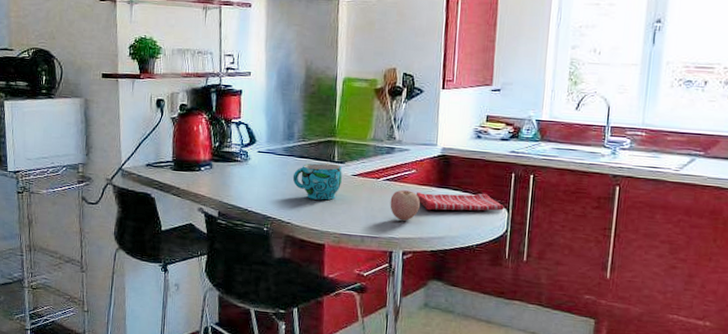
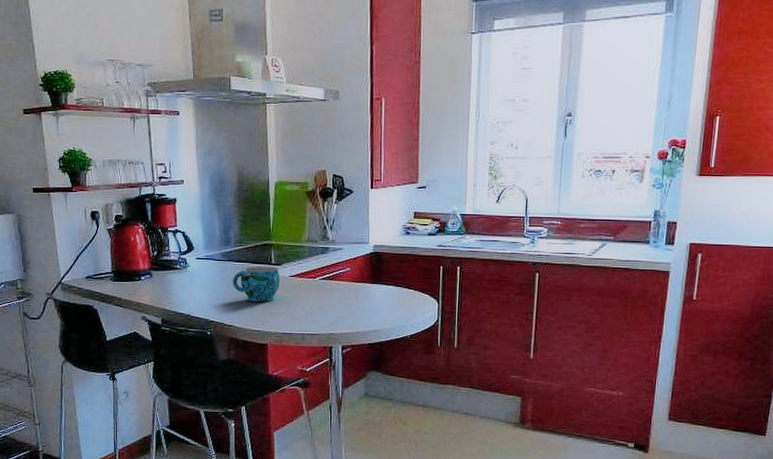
apple: present [390,190,420,221] -> none [327,288,356,317]
dish towel: present [415,192,504,211] -> none [351,286,435,306]

